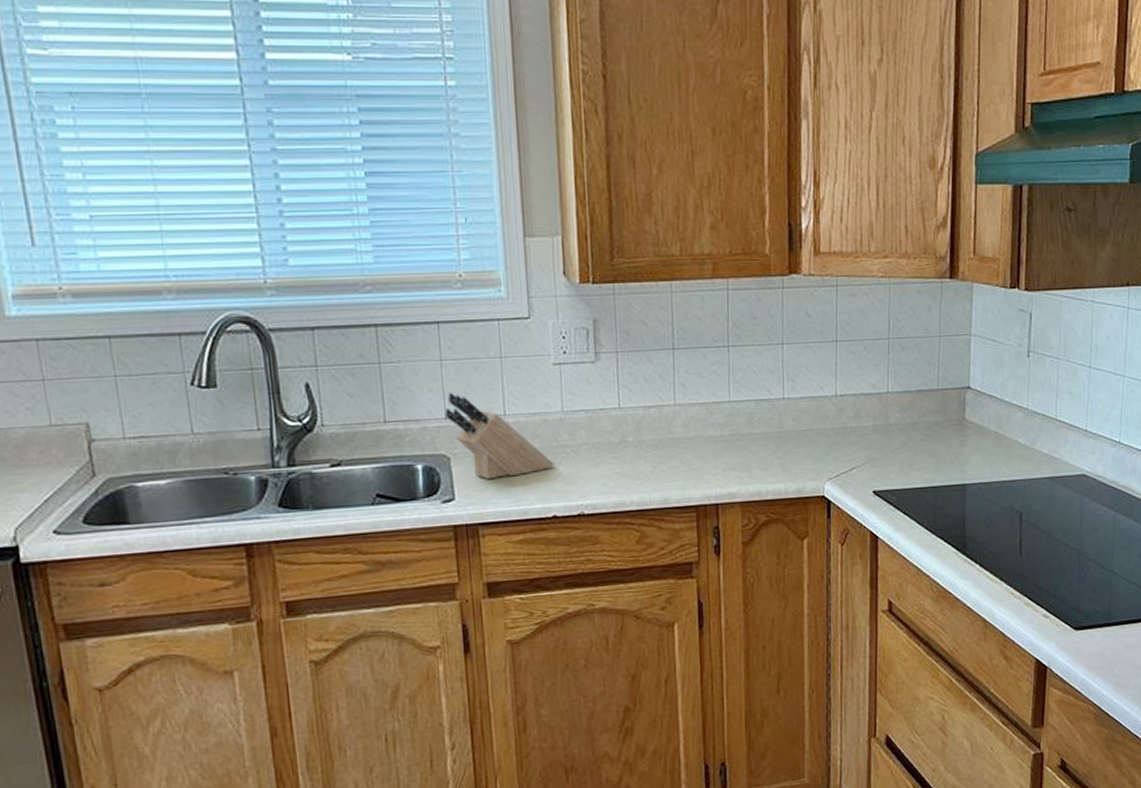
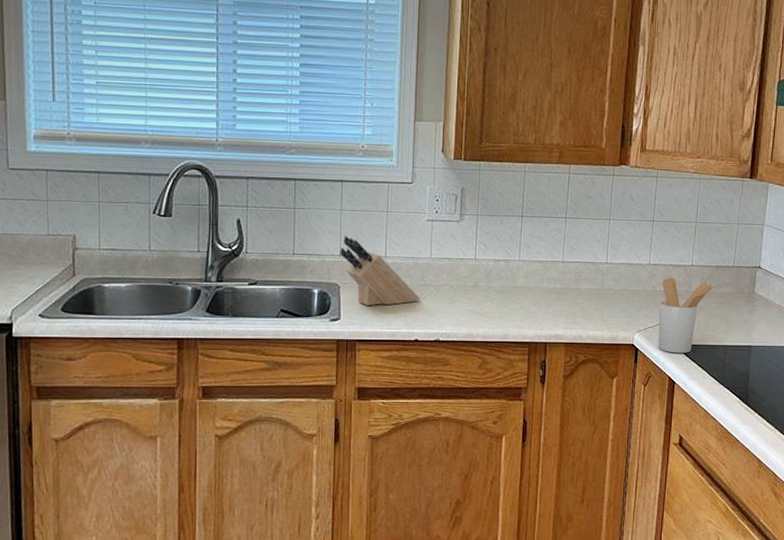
utensil holder: none [852,410,917,502] -> present [658,278,714,354]

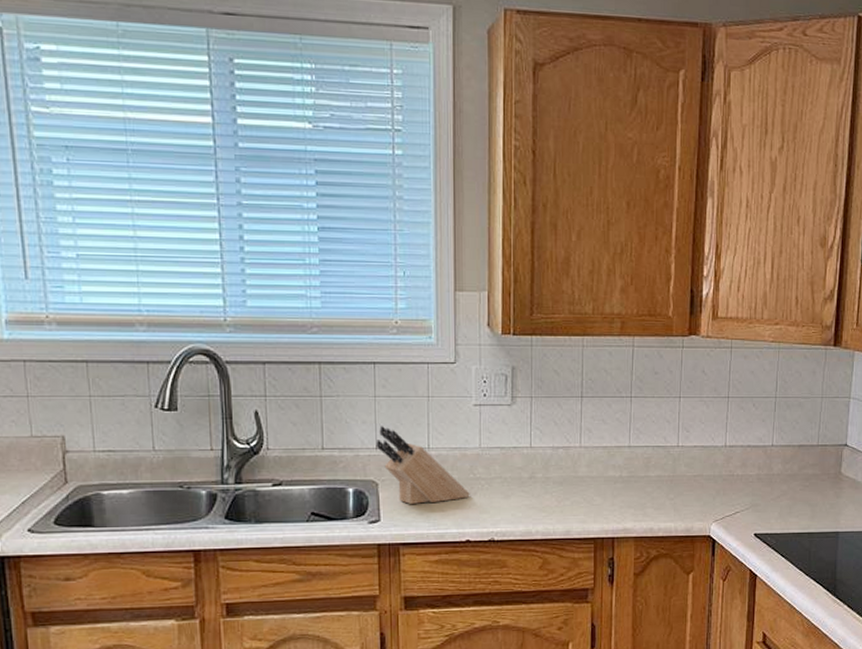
utensil holder: present [658,278,714,354] -> none [737,460,797,544]

